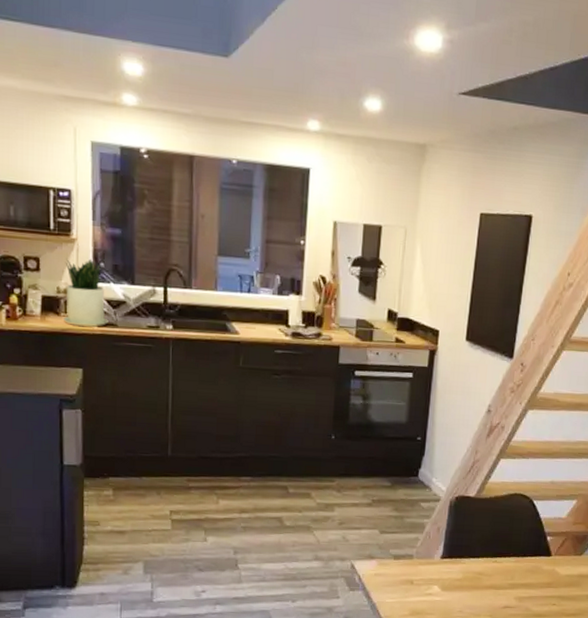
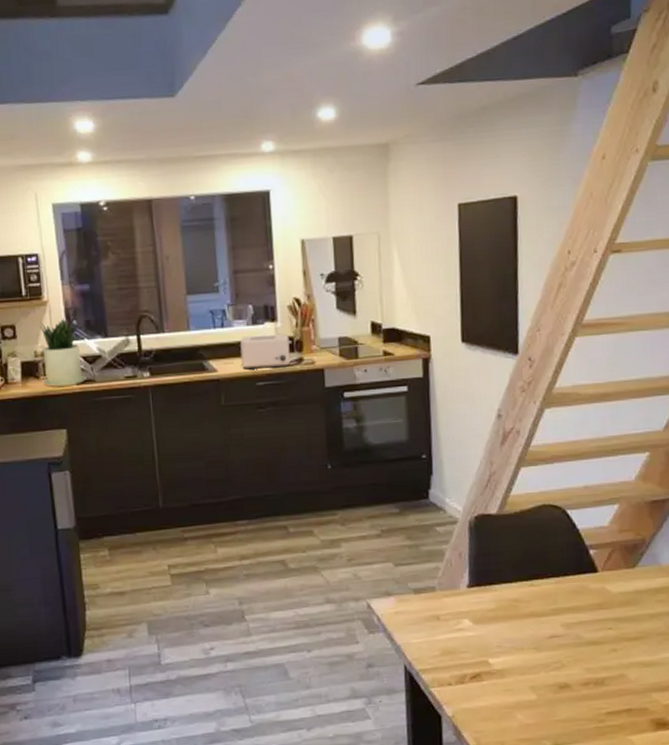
toaster: none [263,304,313,341] -> present [240,334,292,370]

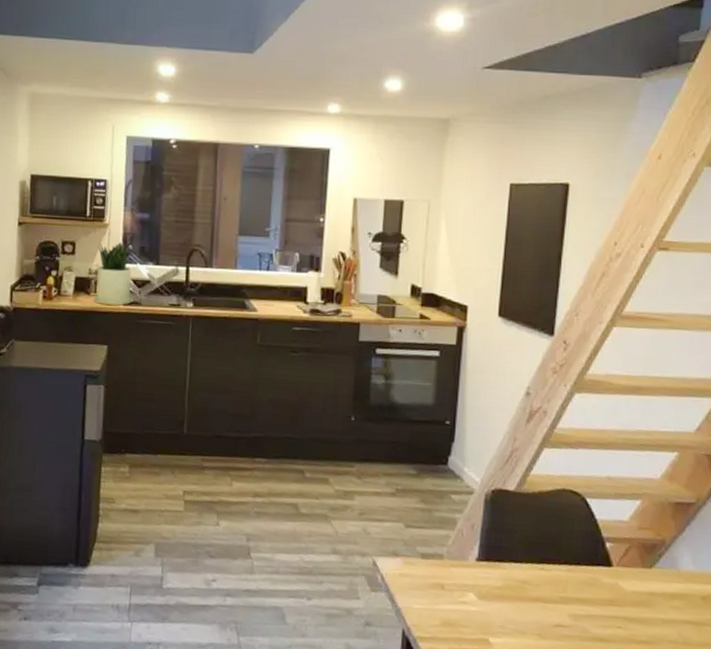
toaster: present [240,334,292,370] -> none [281,281,332,317]

